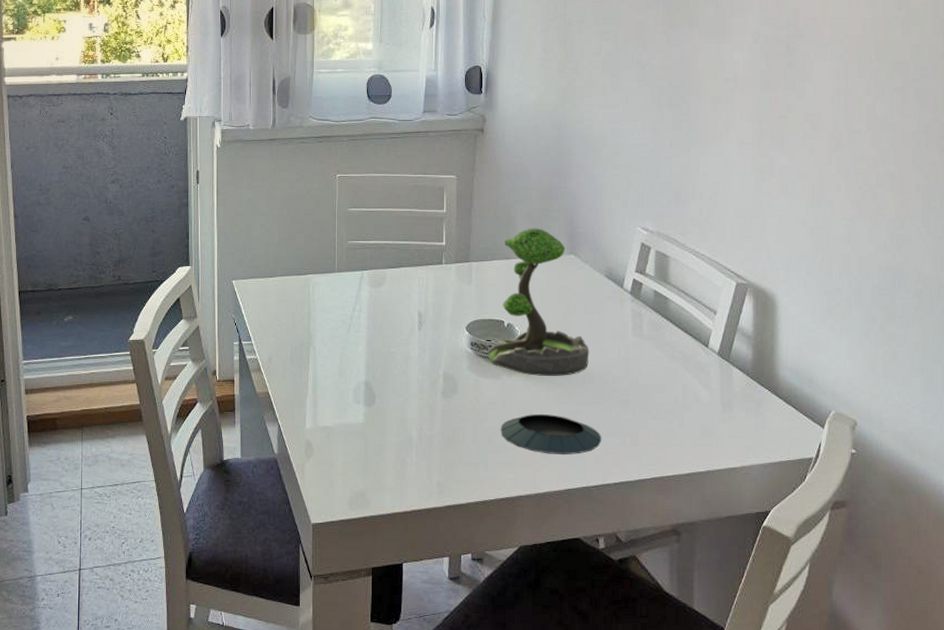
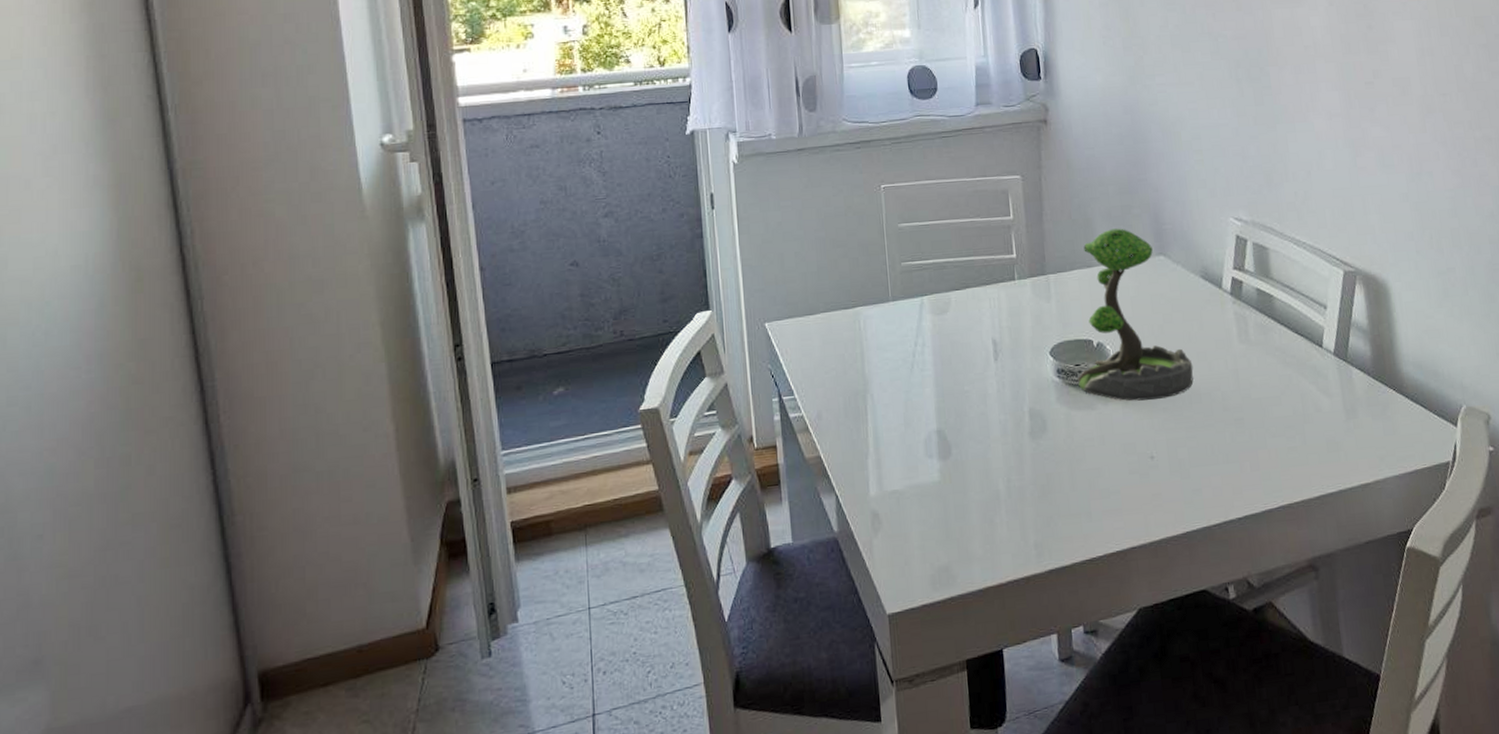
saucer: present [500,414,602,454] -> none [1101,445,1219,493]

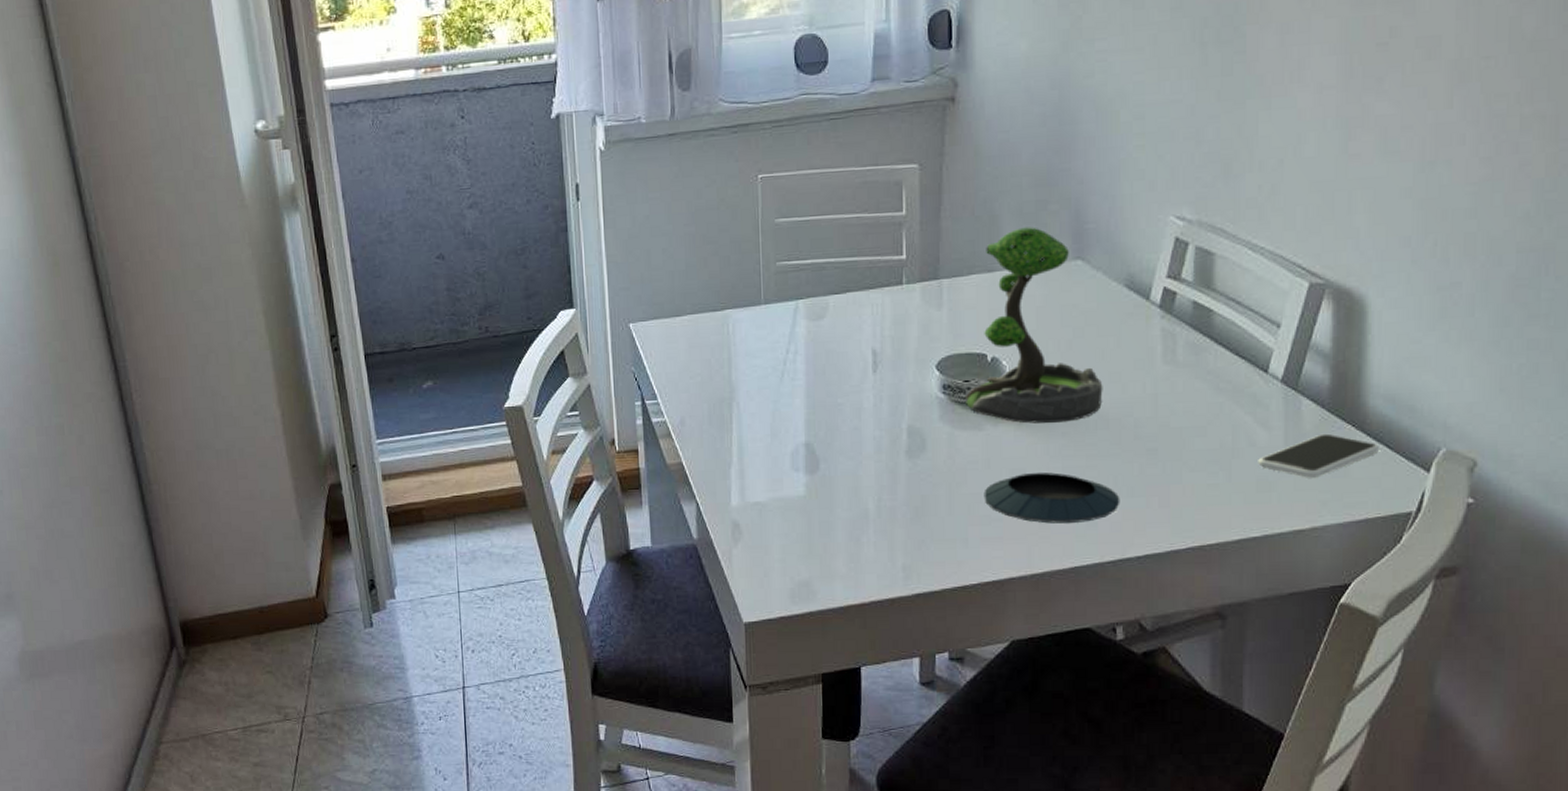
saucer: none [1101,445,1219,493] -> present [984,472,1120,524]
smartphone: none [1325,397,1417,437] -> present [1258,433,1379,478]

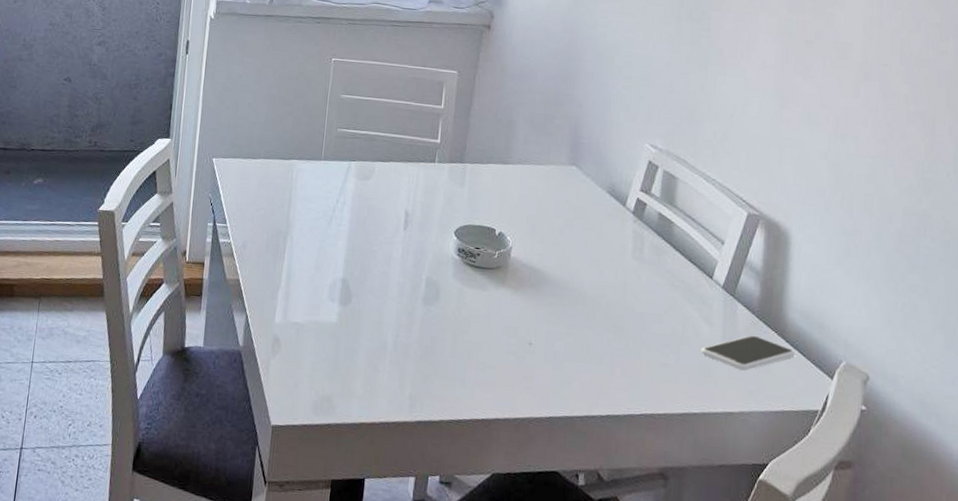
plant: present [964,227,1103,424] -> none [474,133,585,294]
saucer: present [984,472,1120,524] -> none [481,331,591,380]

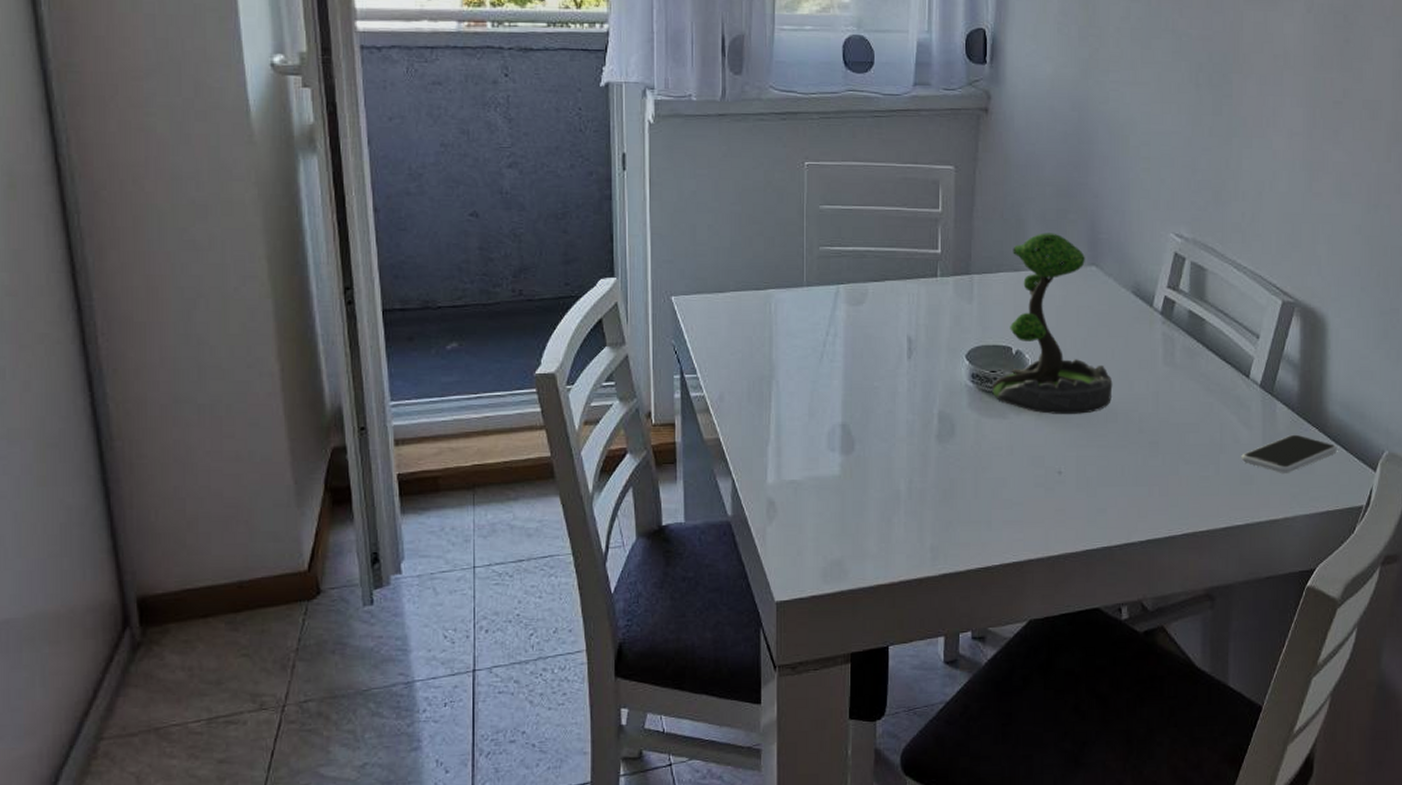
plant: none [474,133,585,294] -> present [991,233,1113,414]

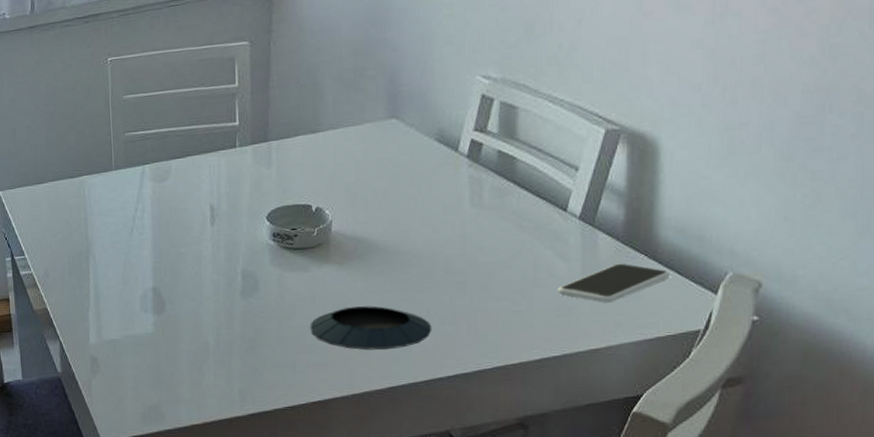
plant: present [991,233,1113,414] -> none [292,91,416,264]
saucer: none [1006,461,1126,509] -> present [310,306,432,350]

